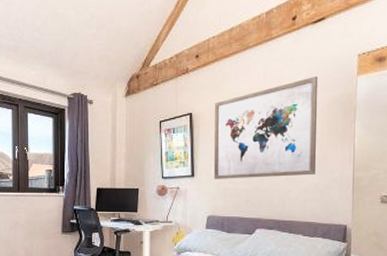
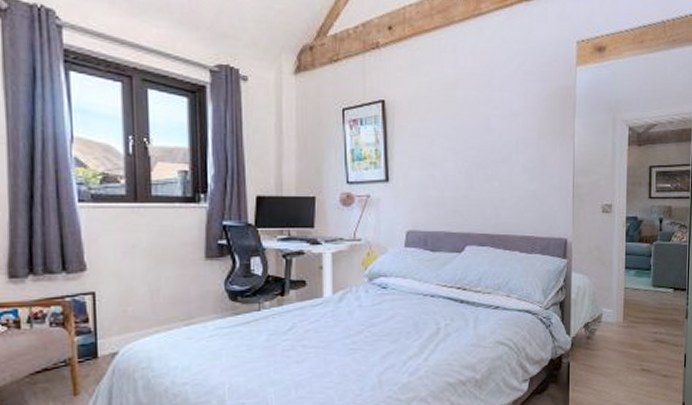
wall art: present [213,75,318,179] -> none [413,62,535,185]

